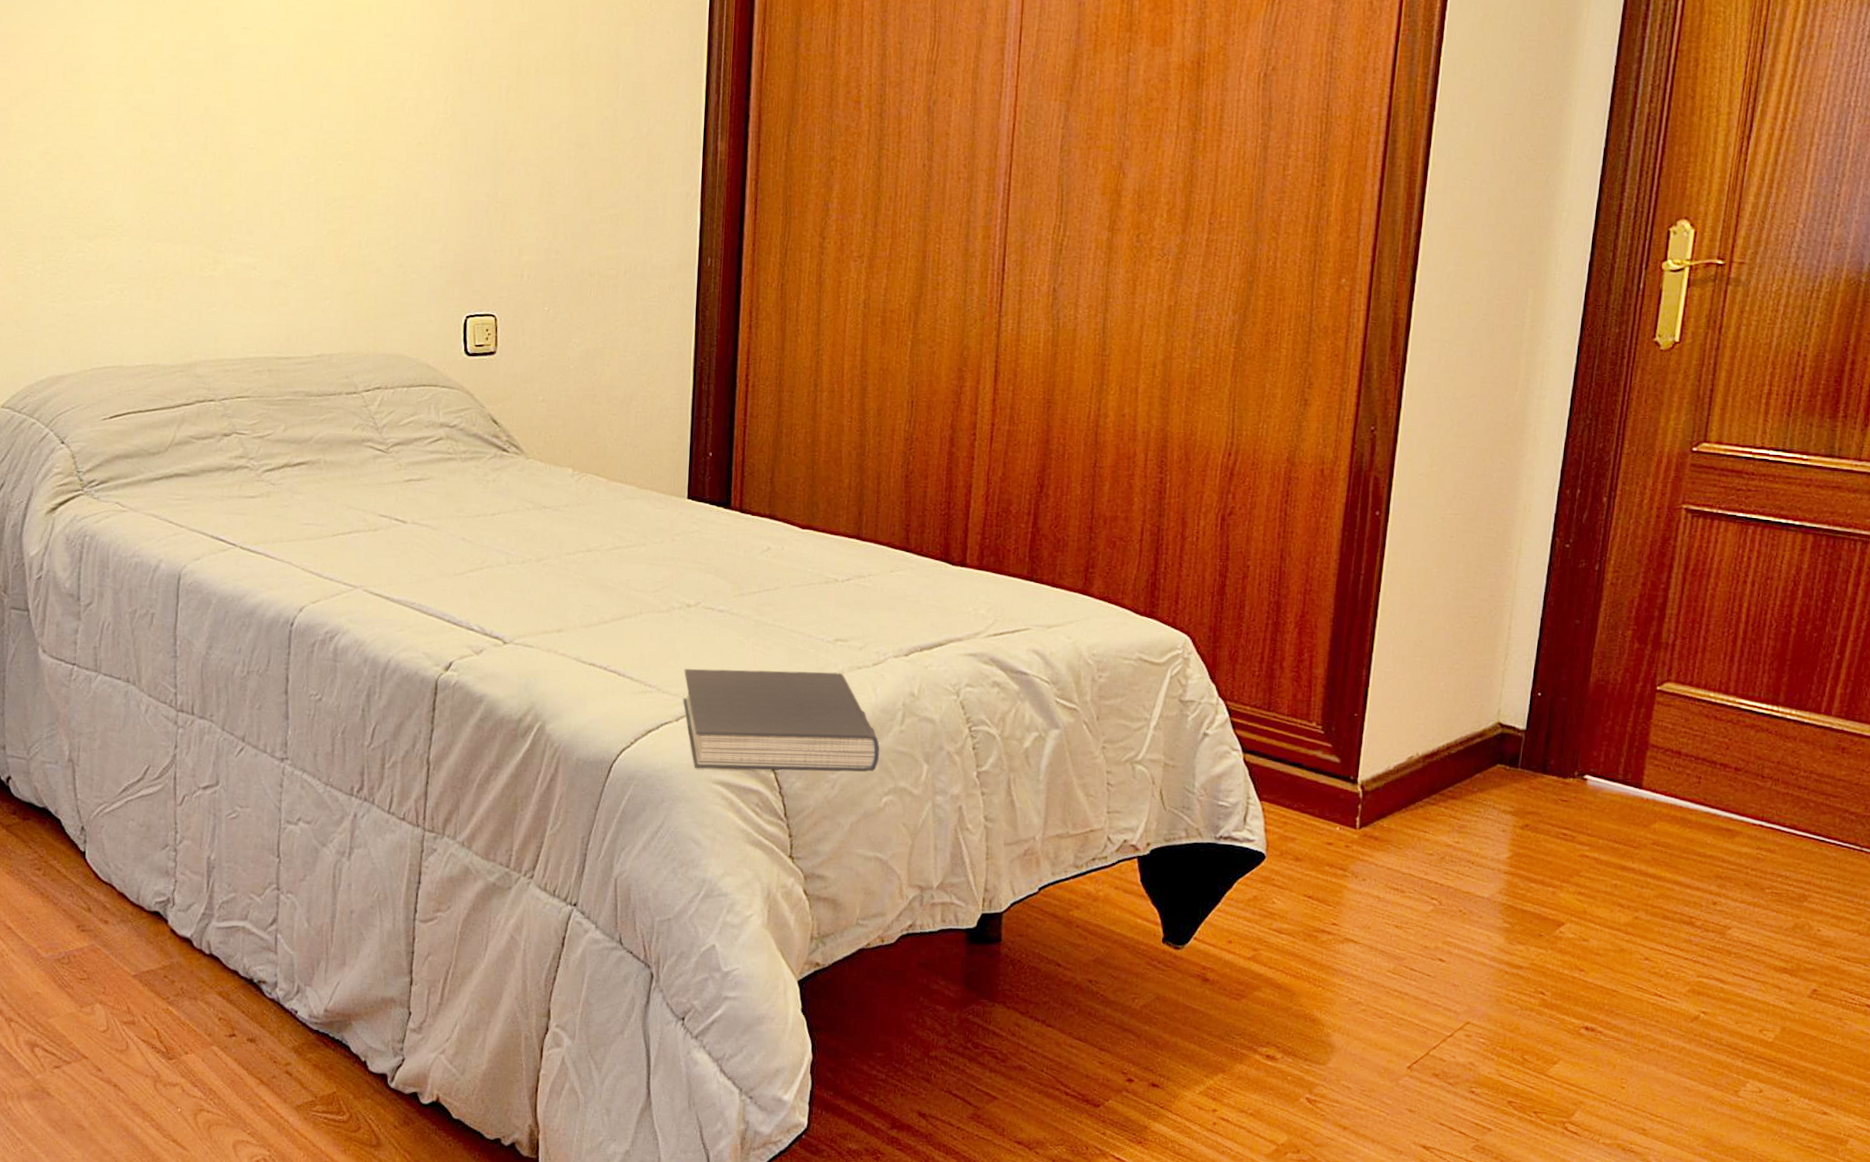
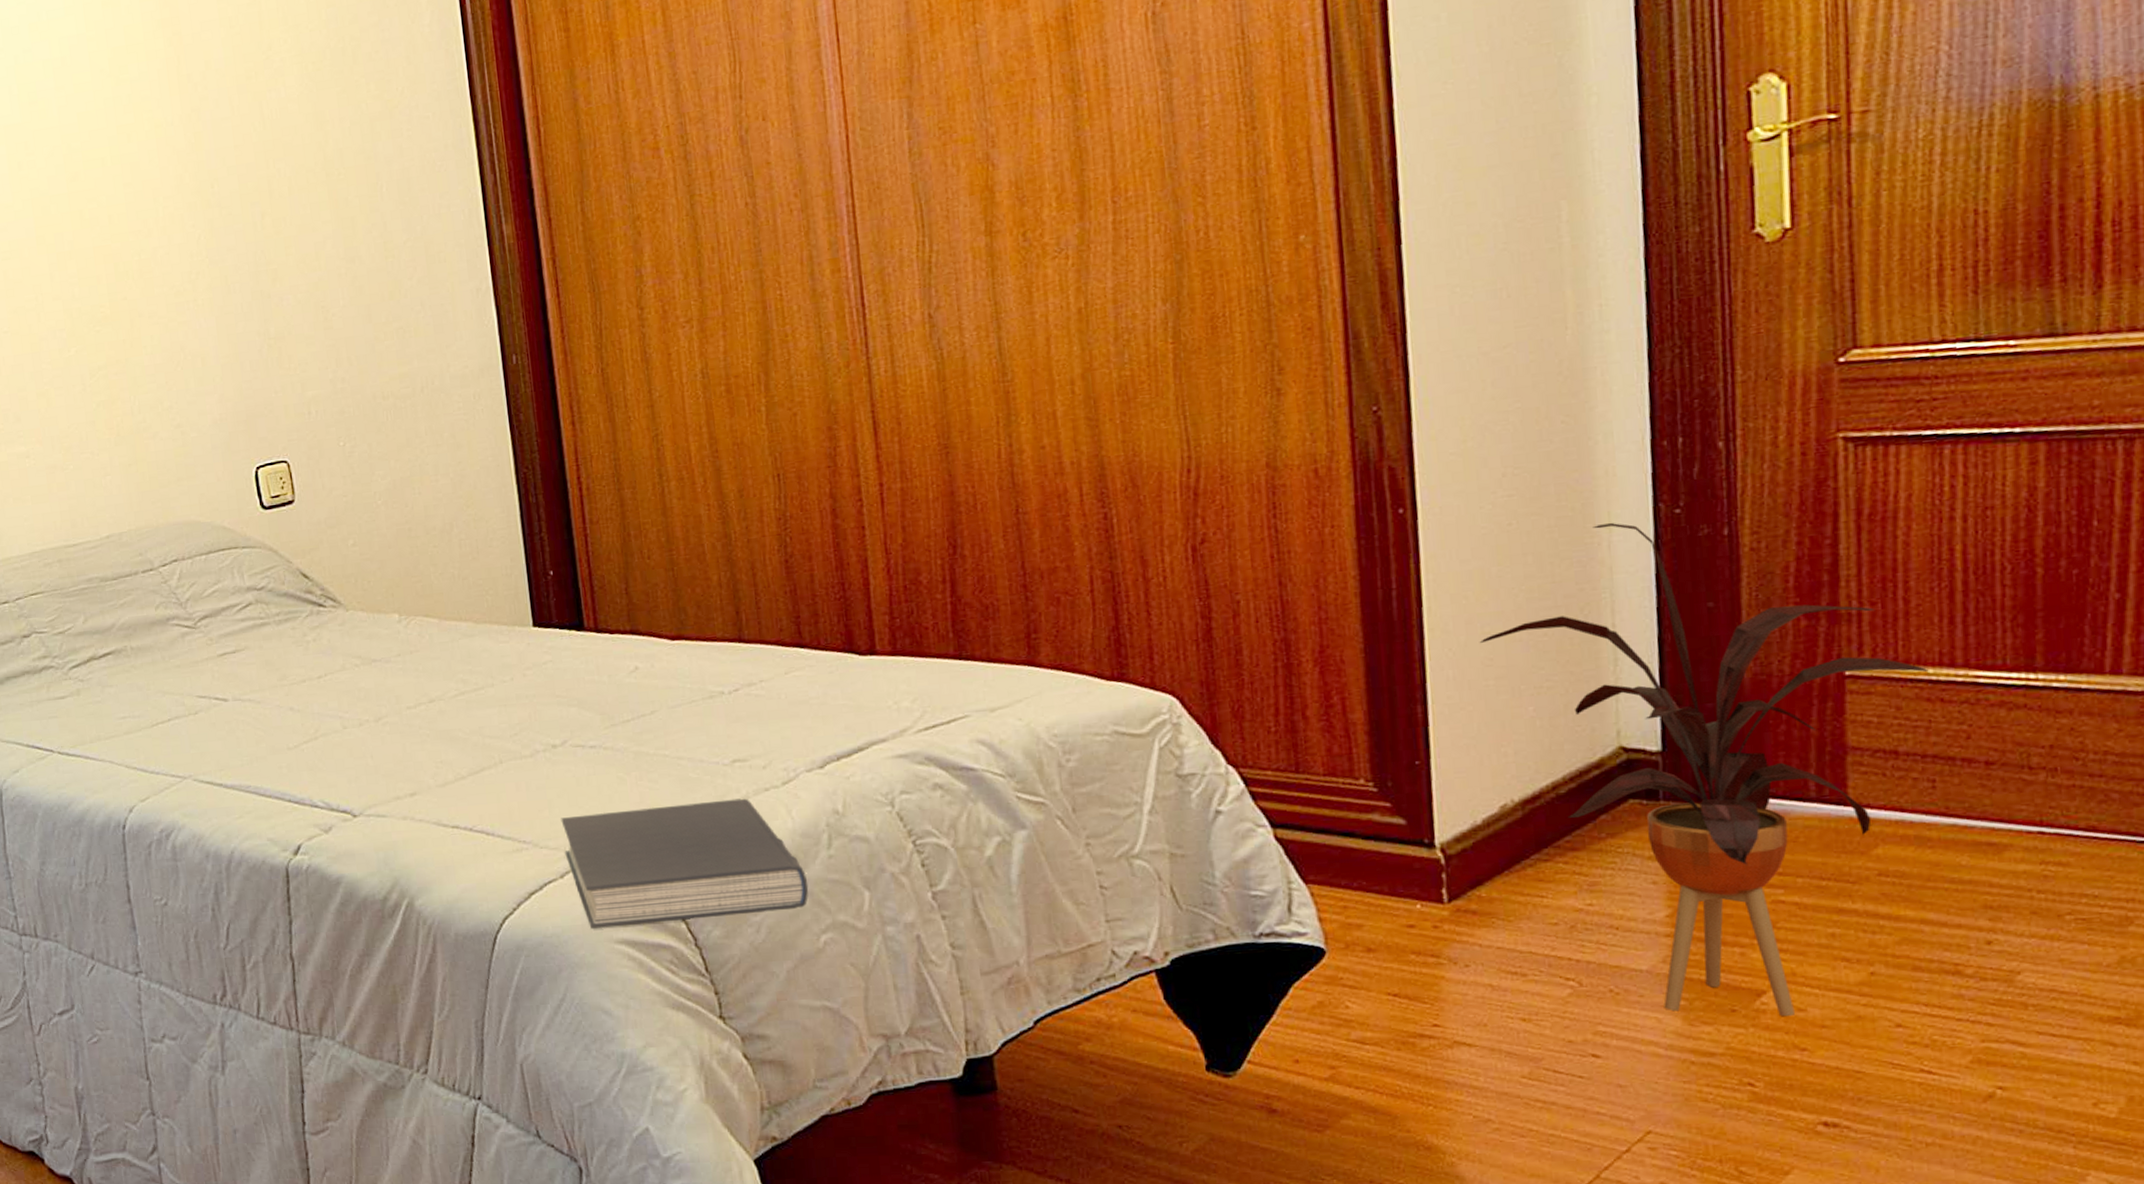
house plant: none [1415,547,1711,944] -> present [1479,523,1929,1017]

